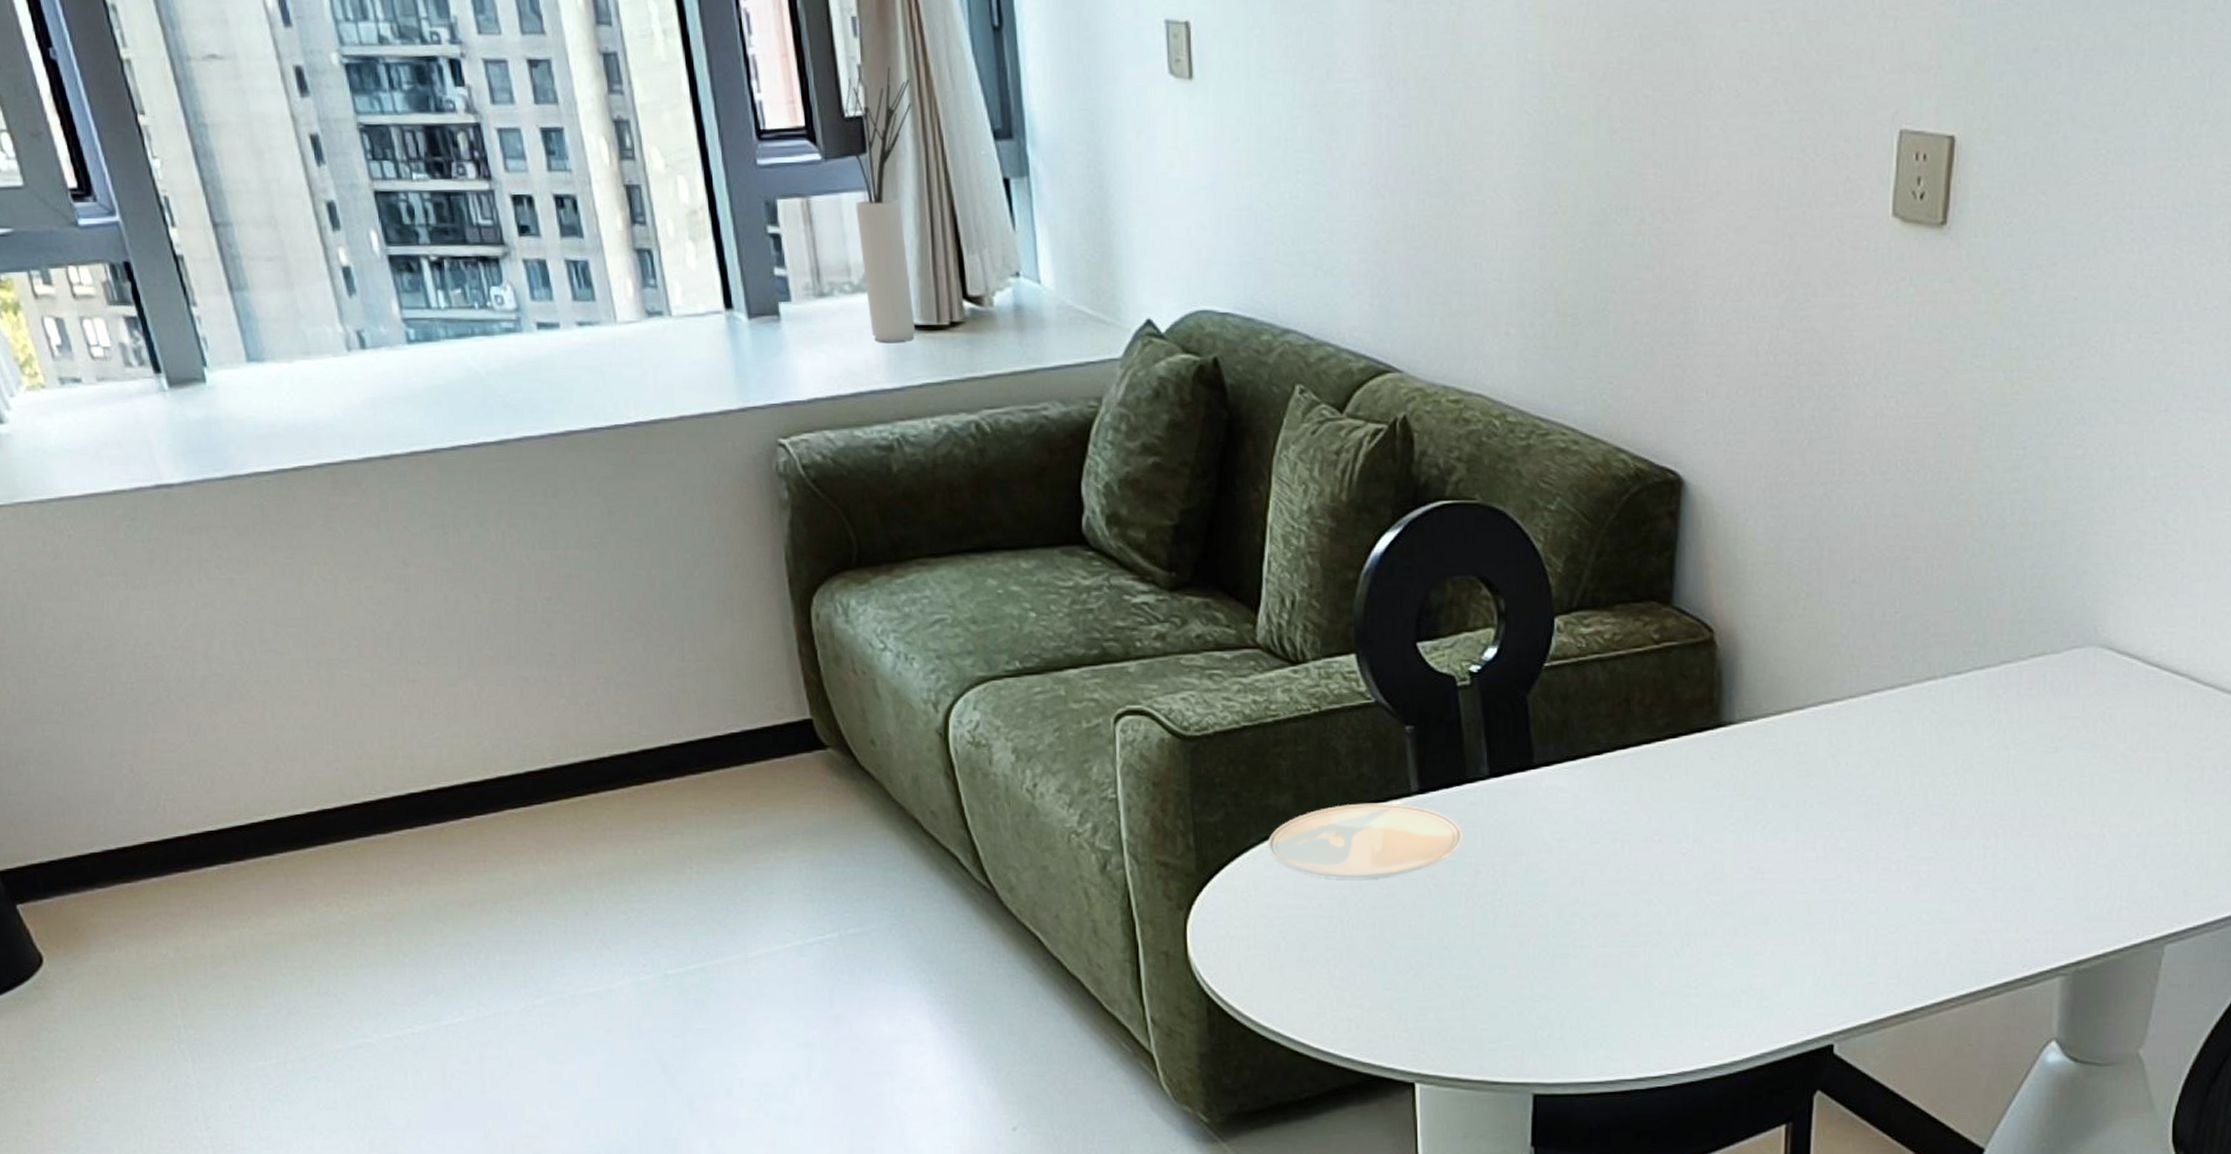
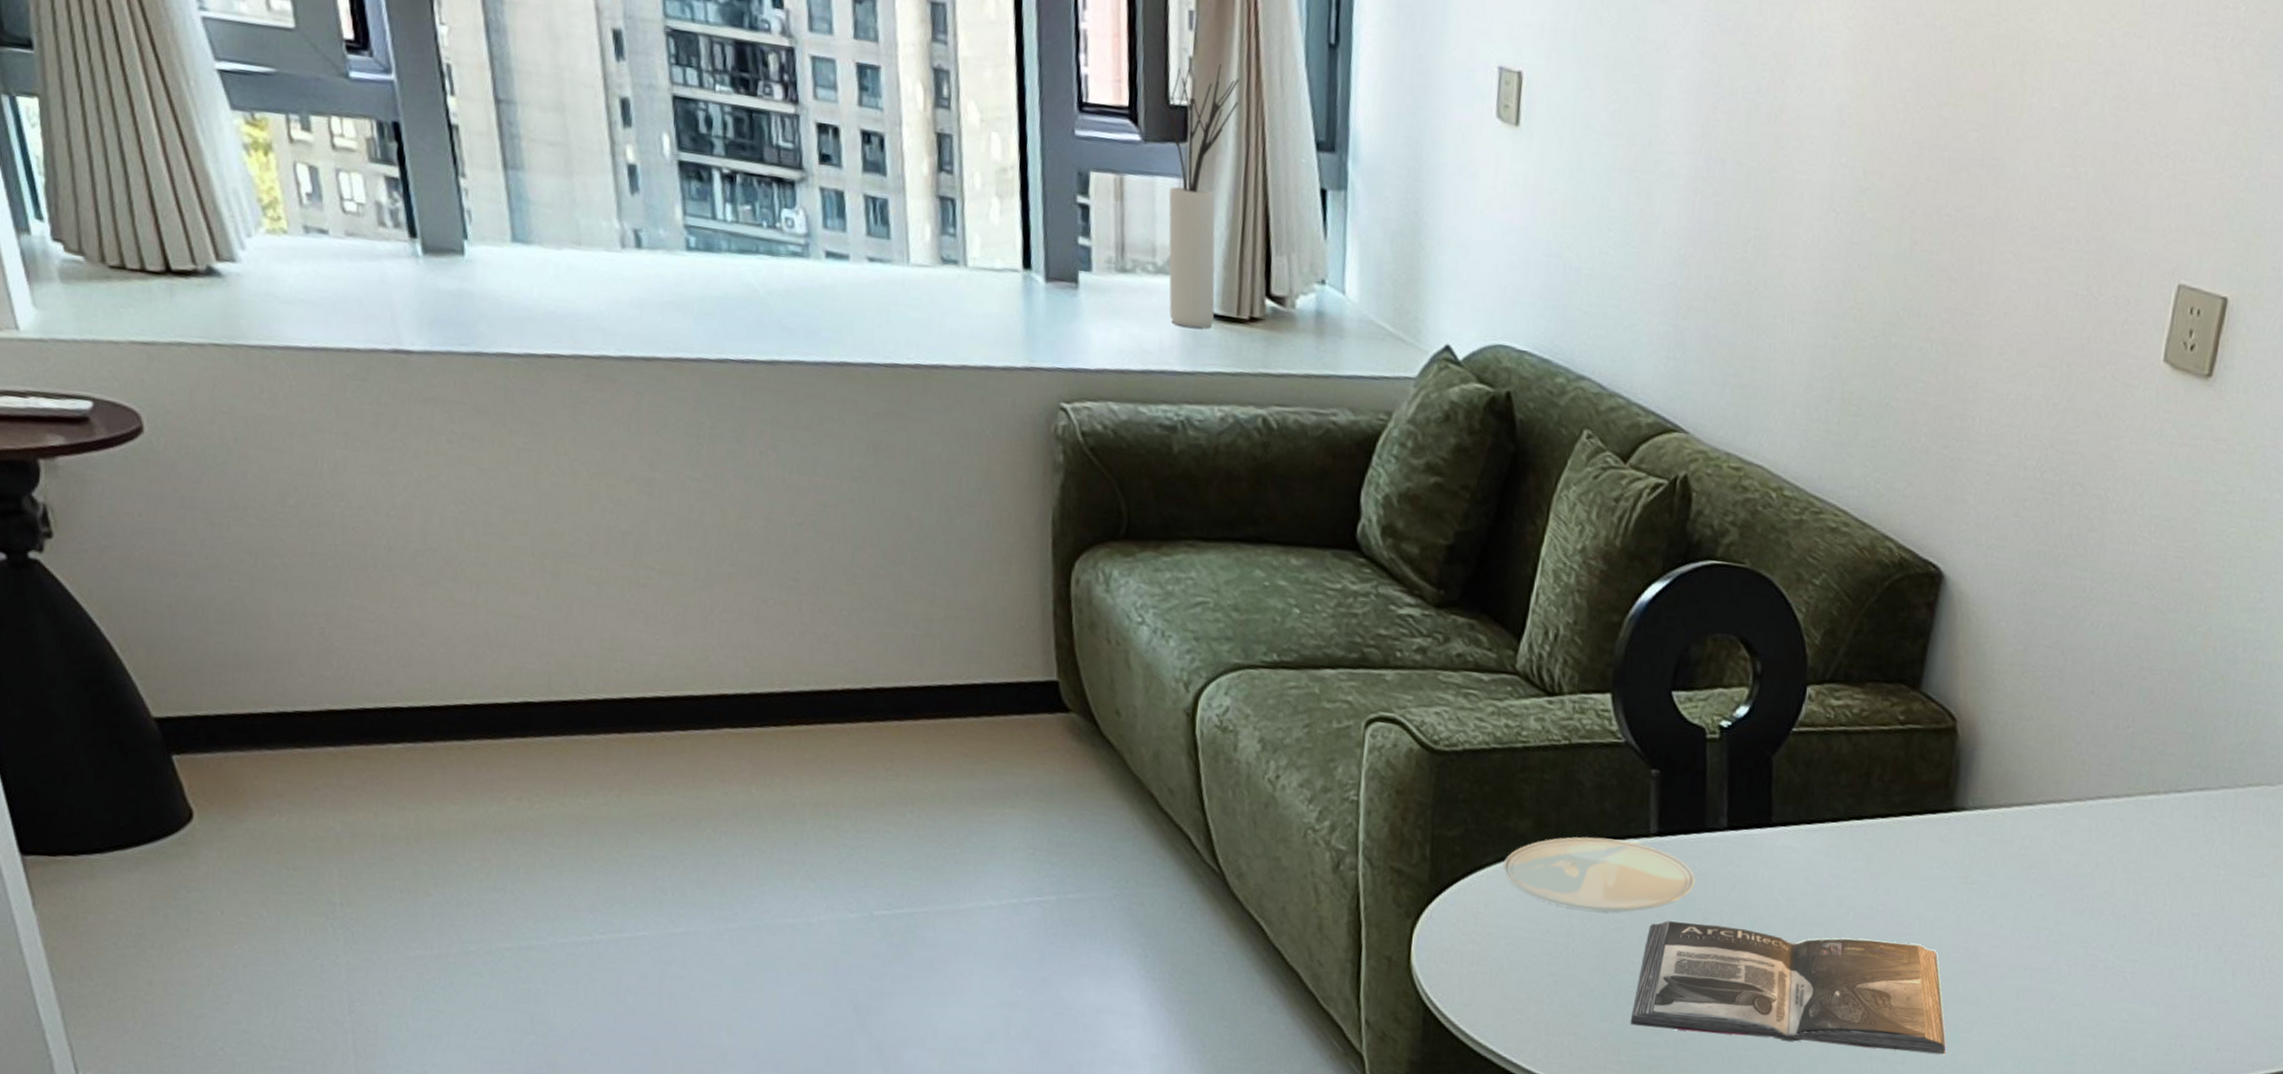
magazine: none [1413,871,1741,991] -> present [1630,921,1946,1055]

